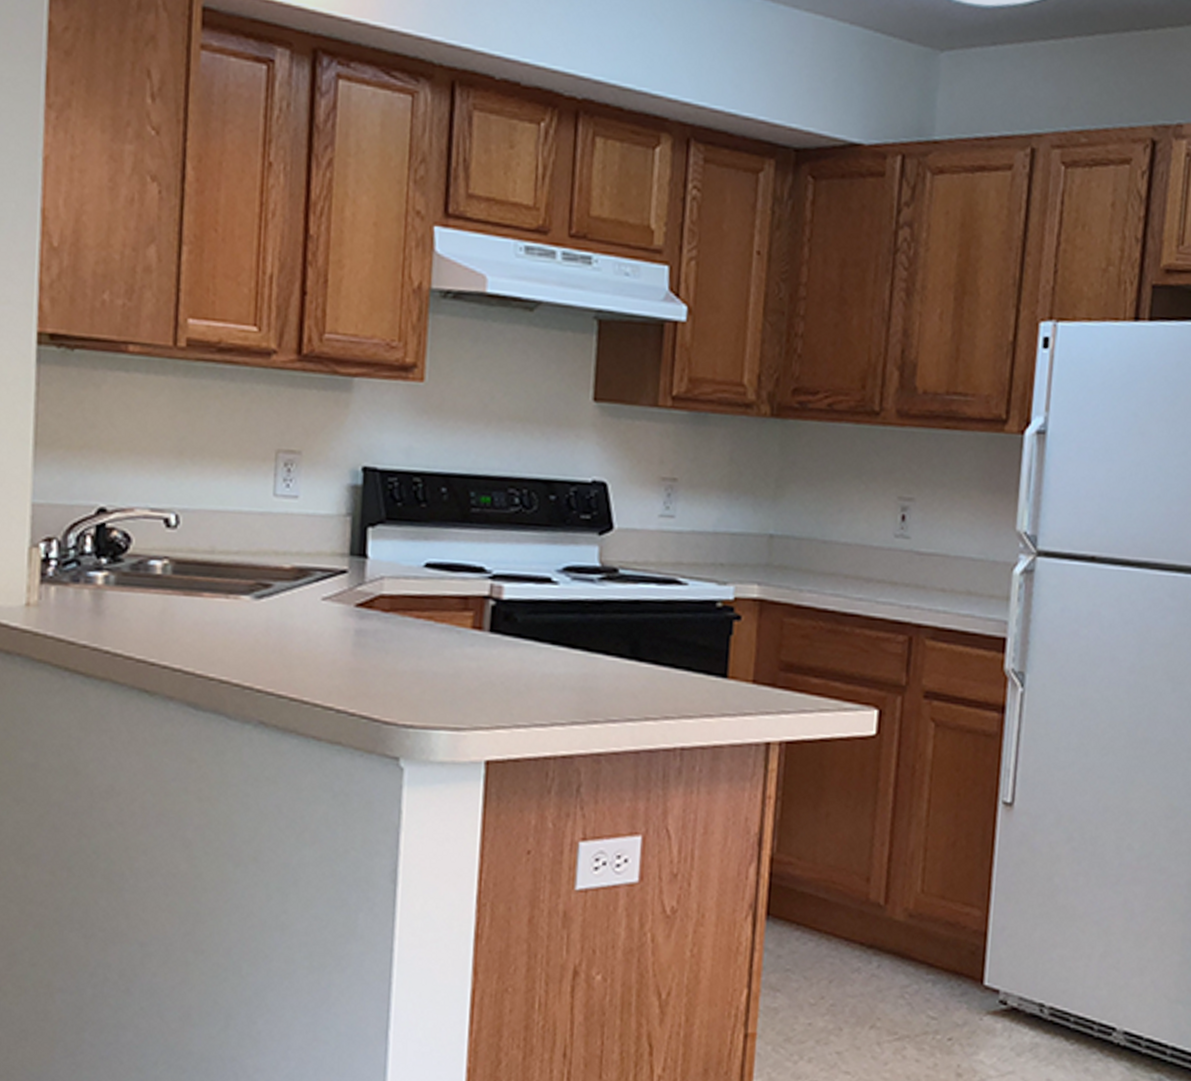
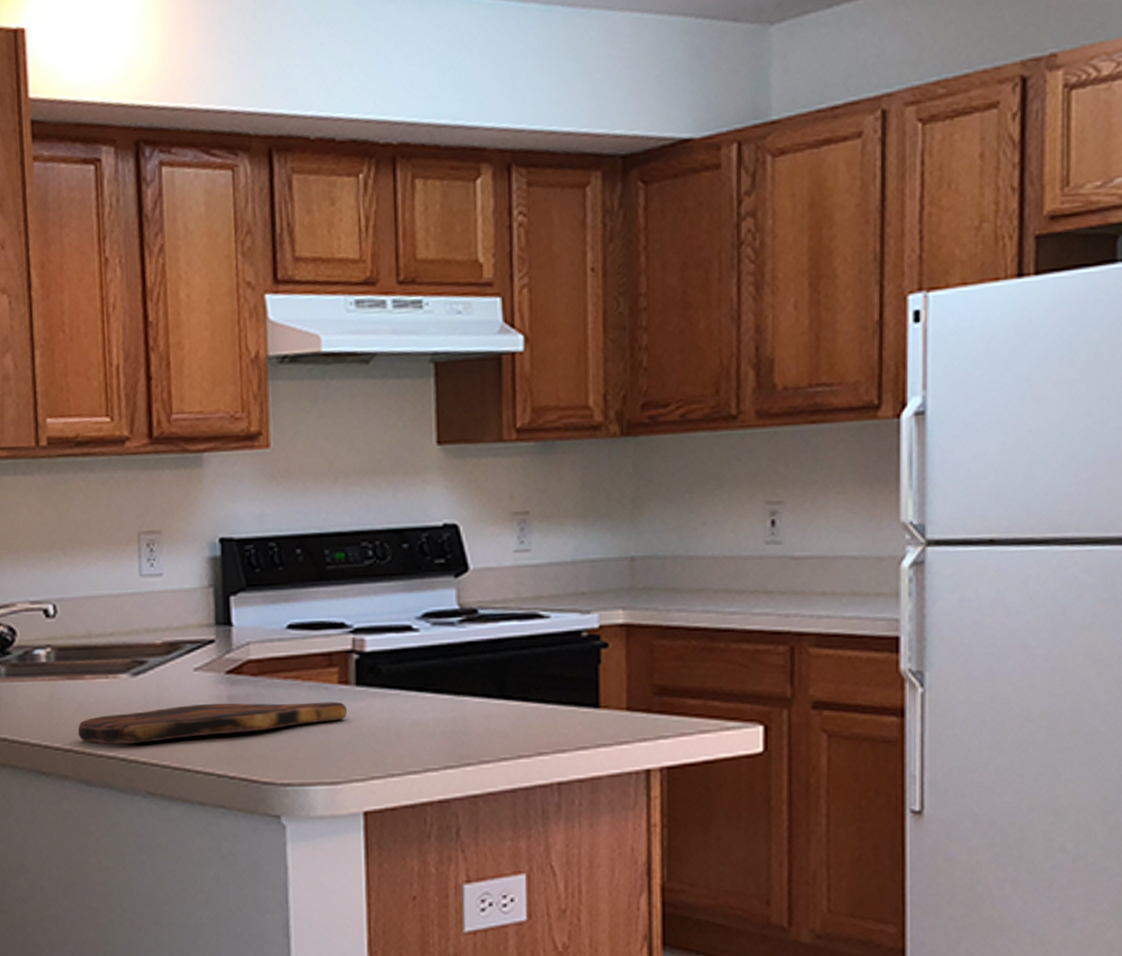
cutting board: none [189,635,479,670] -> present [78,701,348,745]

